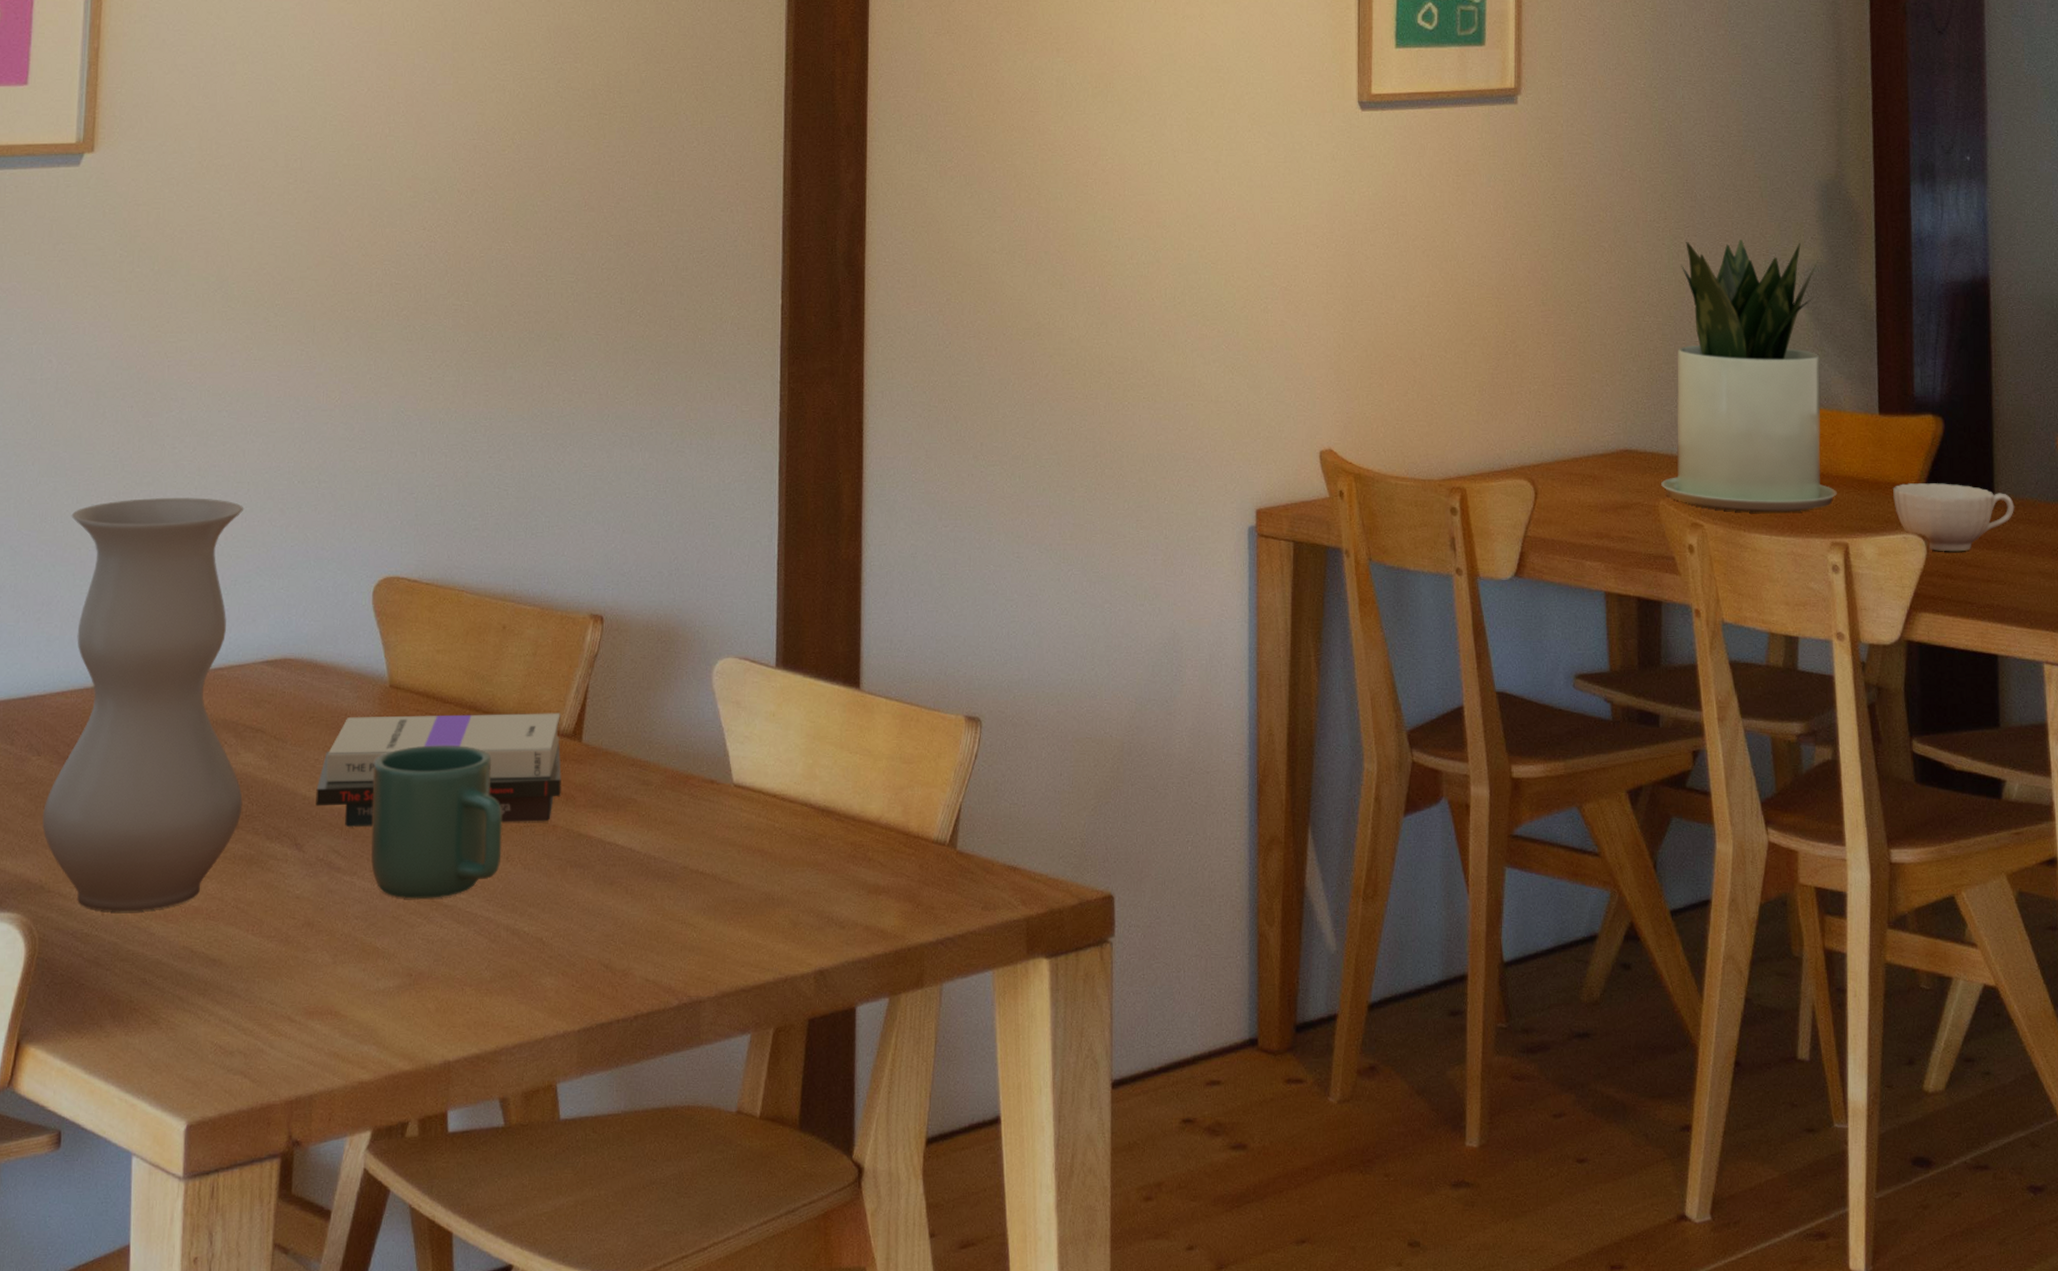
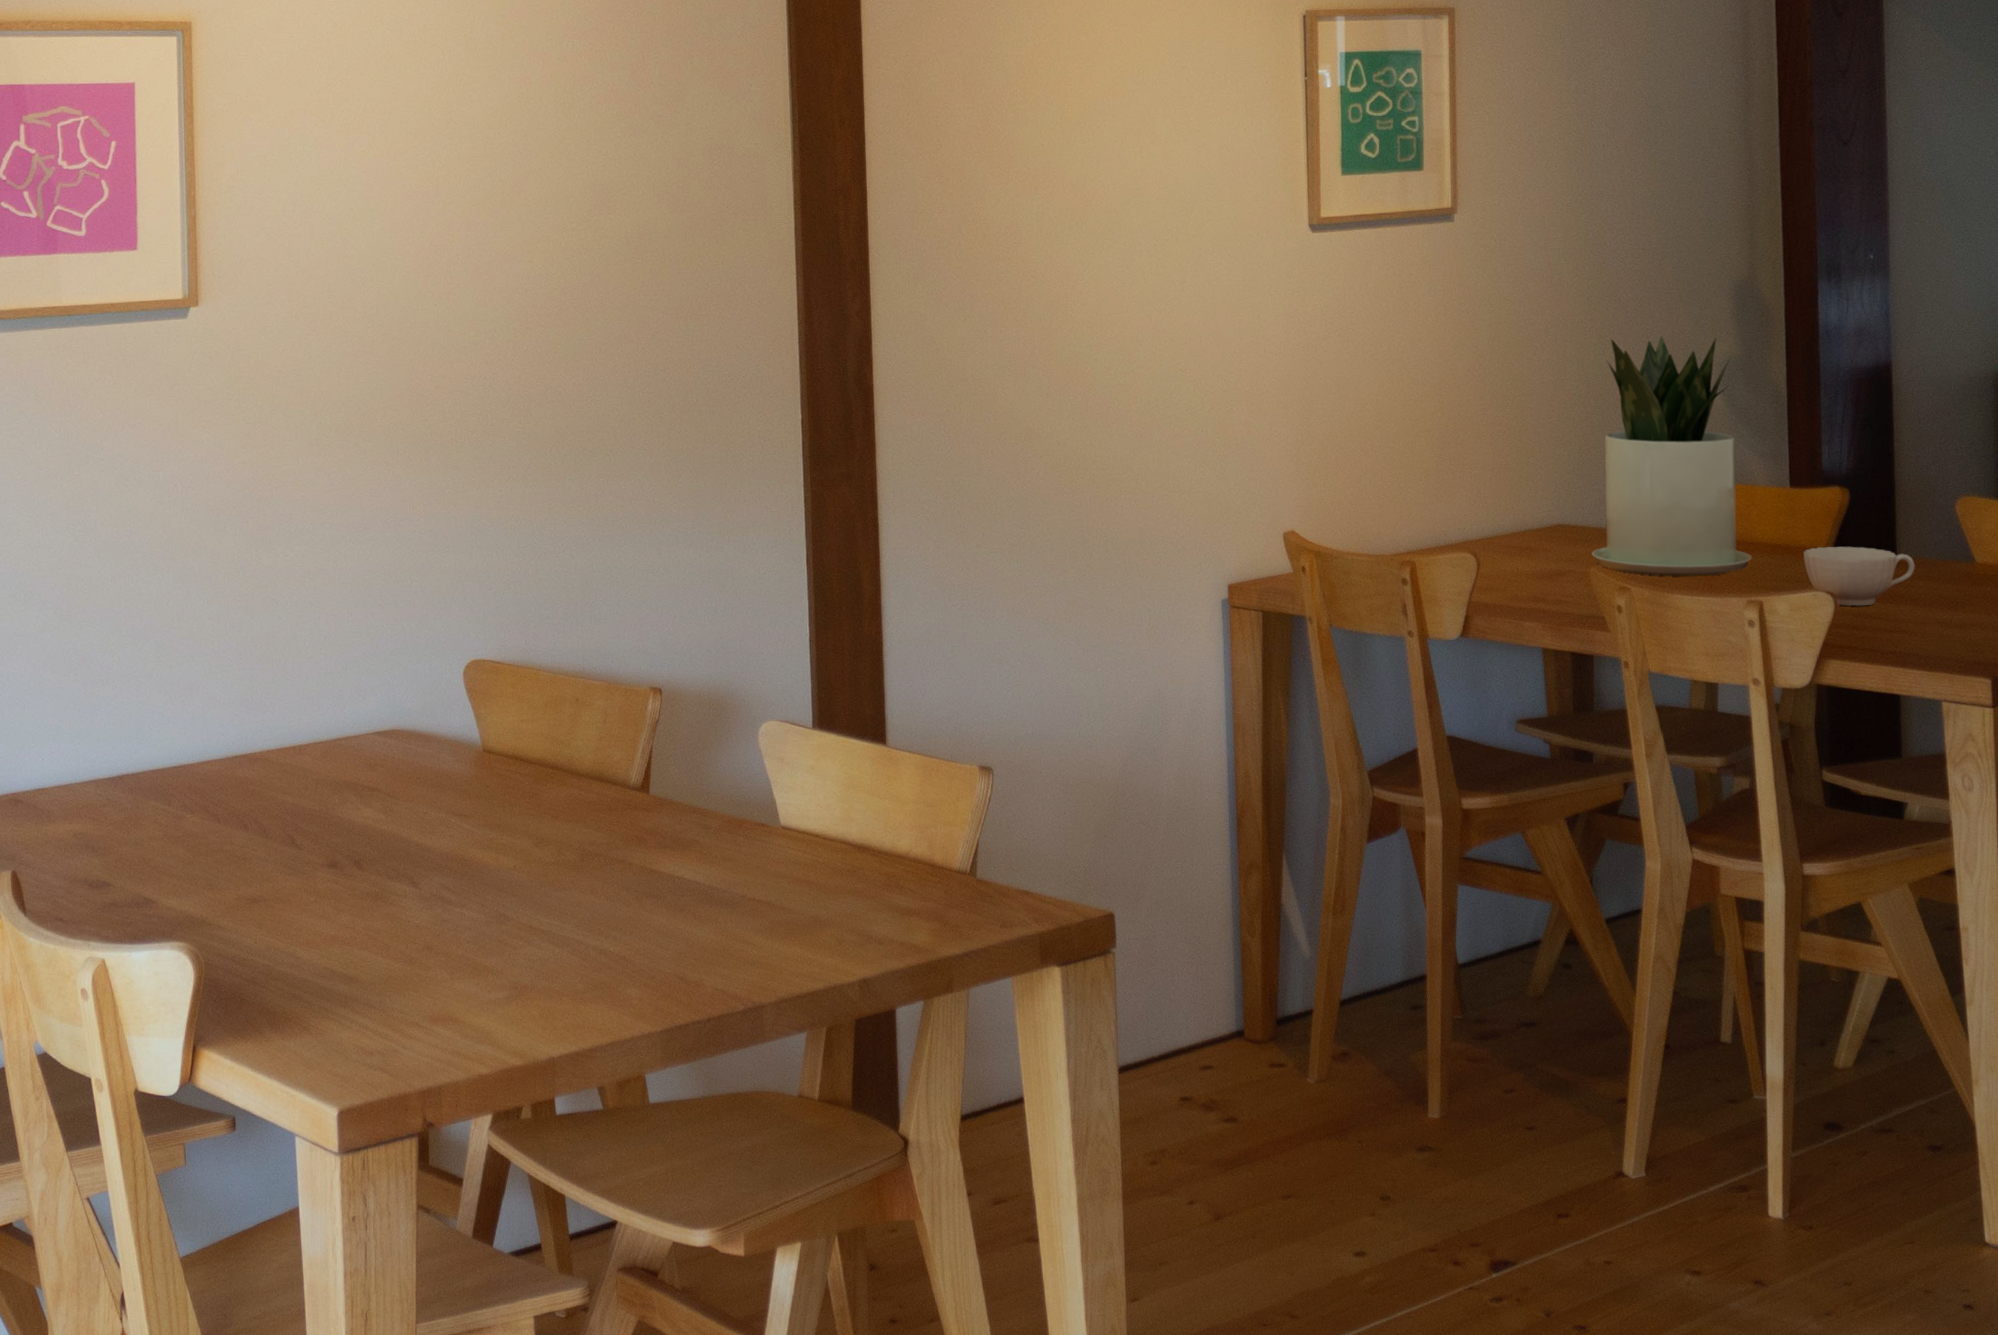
vase: present [42,498,244,912] -> none [199,597,366,941]
books: present [316,713,562,827] -> none [427,770,634,868]
mug: present [370,745,503,899] -> none [473,798,587,926]

